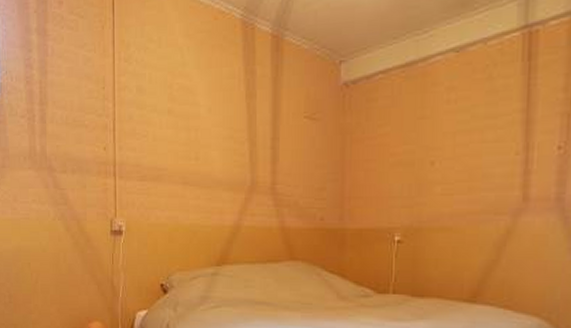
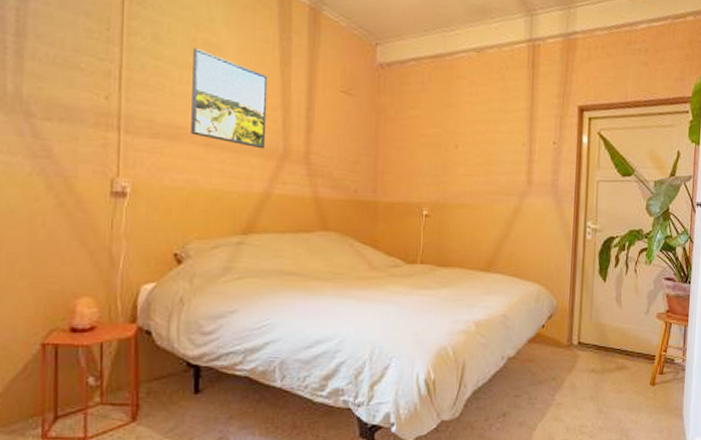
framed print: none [170,93,235,183] -> present [191,47,268,149]

